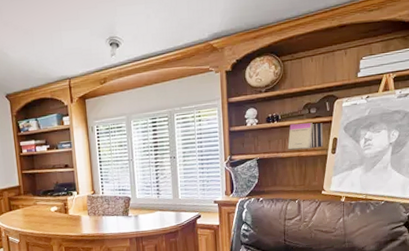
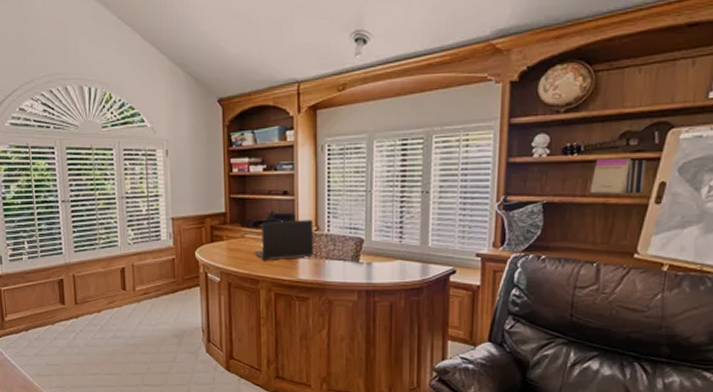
laptop computer: none [45,186,93,222] -> present [254,220,314,261]

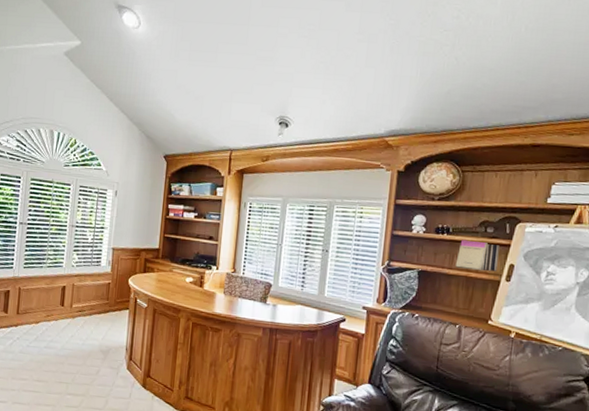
laptop computer: present [254,220,314,261] -> none [179,260,231,295]

